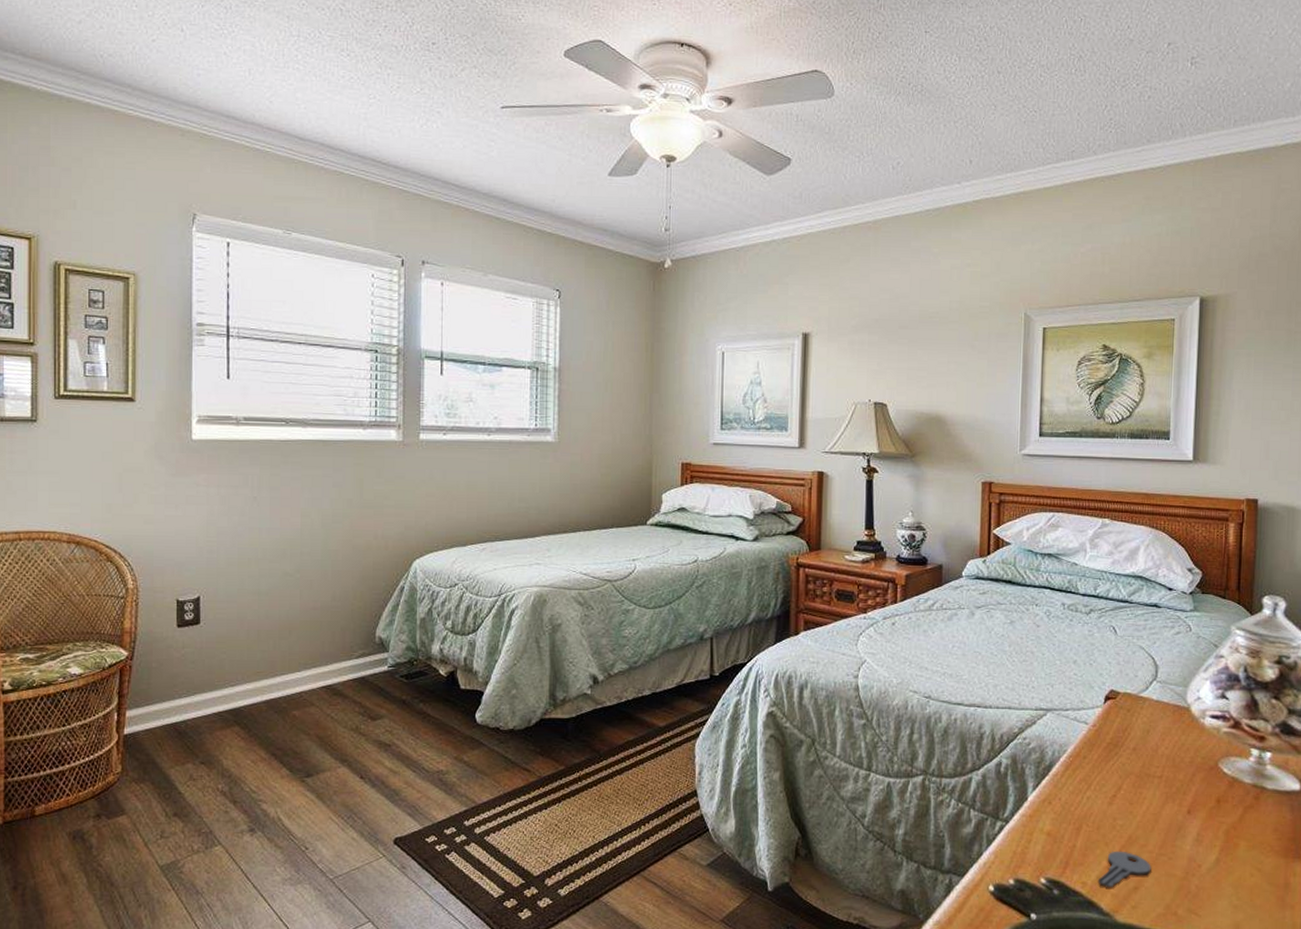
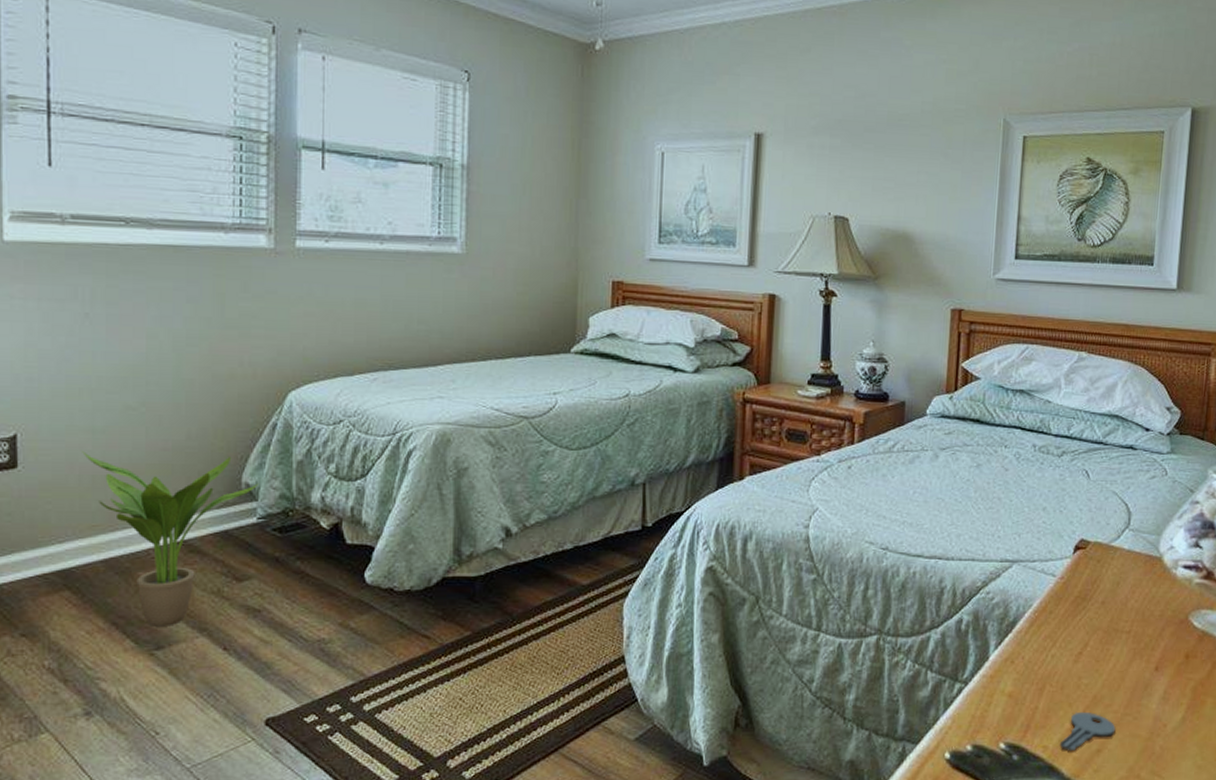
potted plant: none [250,610,390,757] -> present [82,451,259,626]

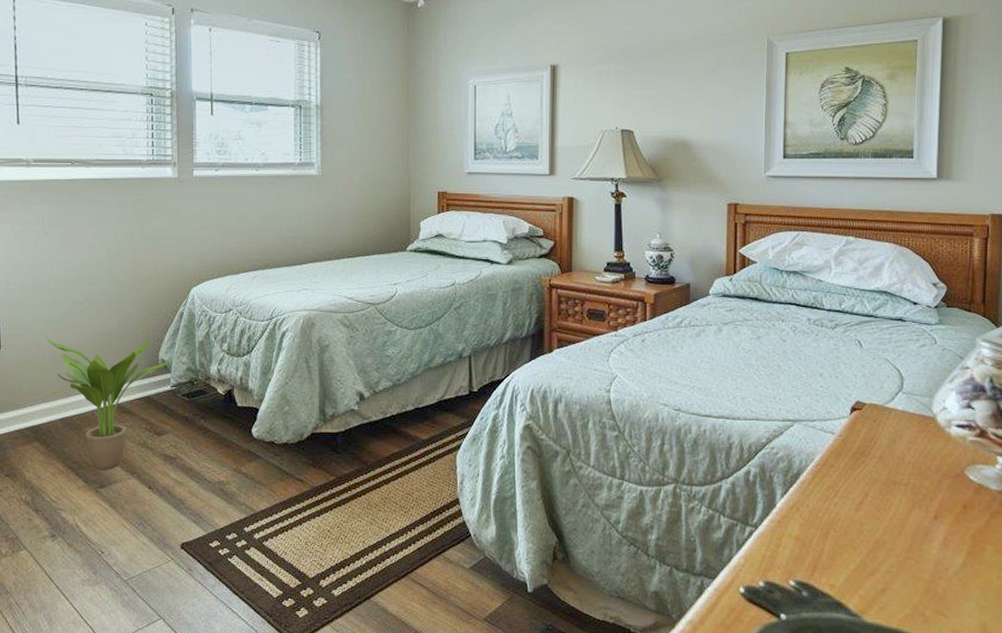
key: present [1059,711,1116,752] -> none [845,554,899,590]

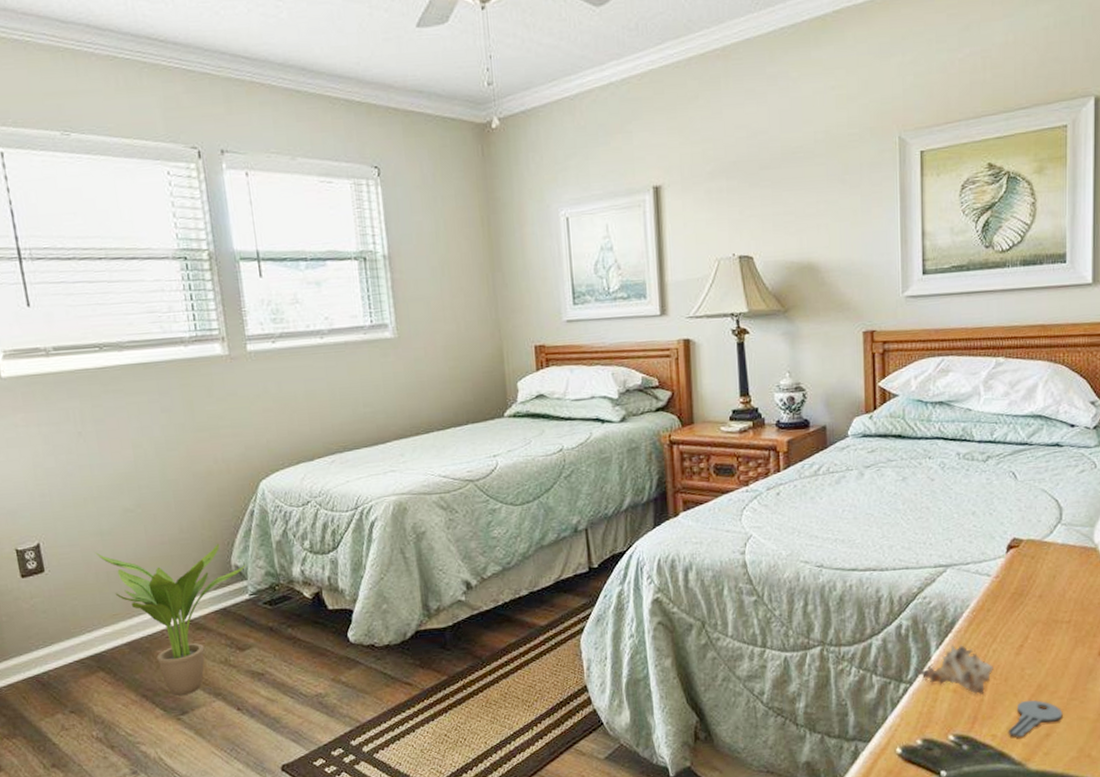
seashell: none [759,494,834,545] -> present [913,644,993,695]
key: none [845,554,899,590] -> present [1008,700,1063,738]

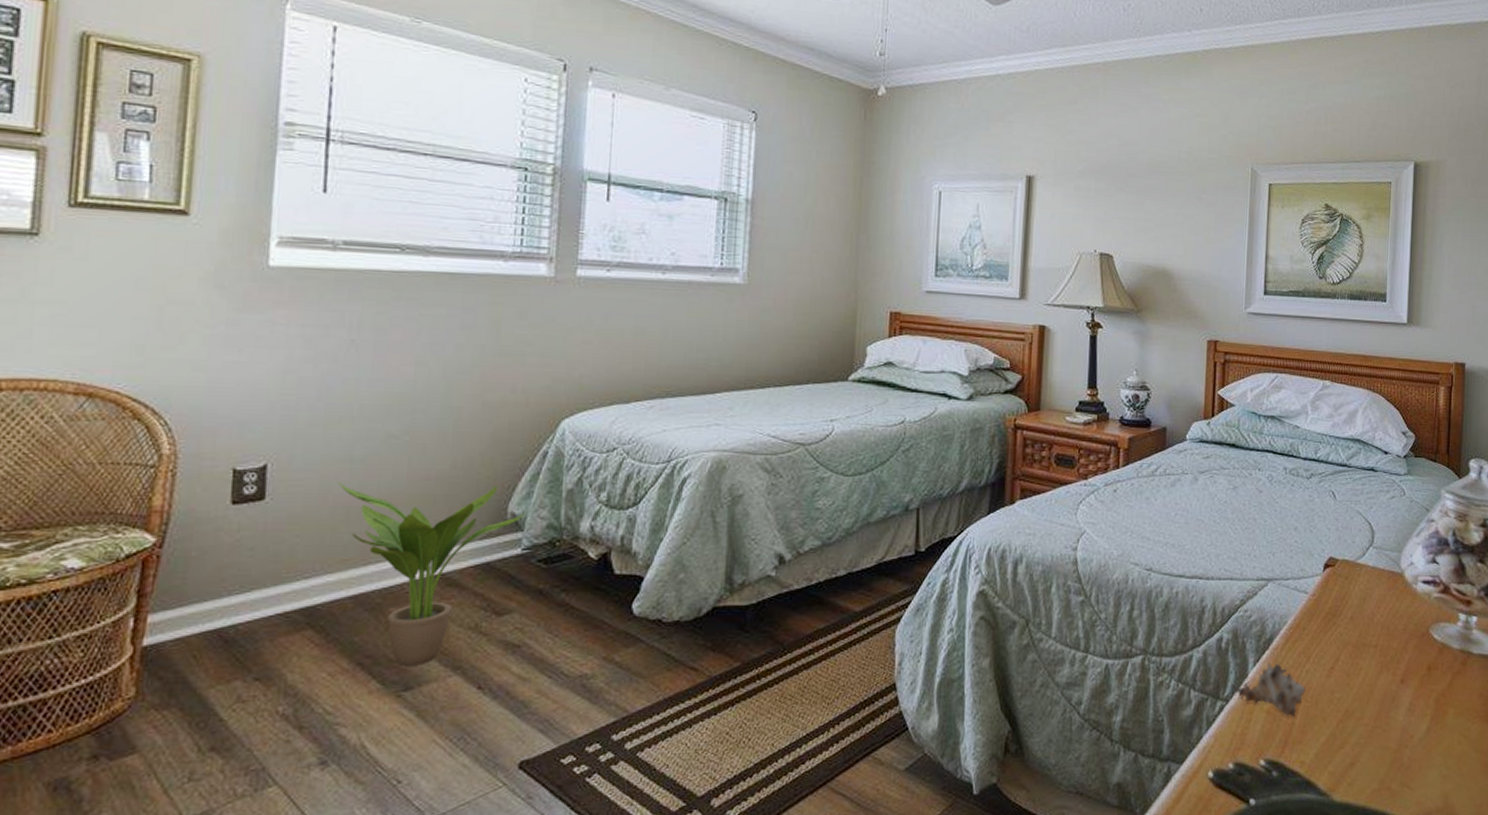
key: present [1008,700,1063,738] -> none [1315,725,1367,766]

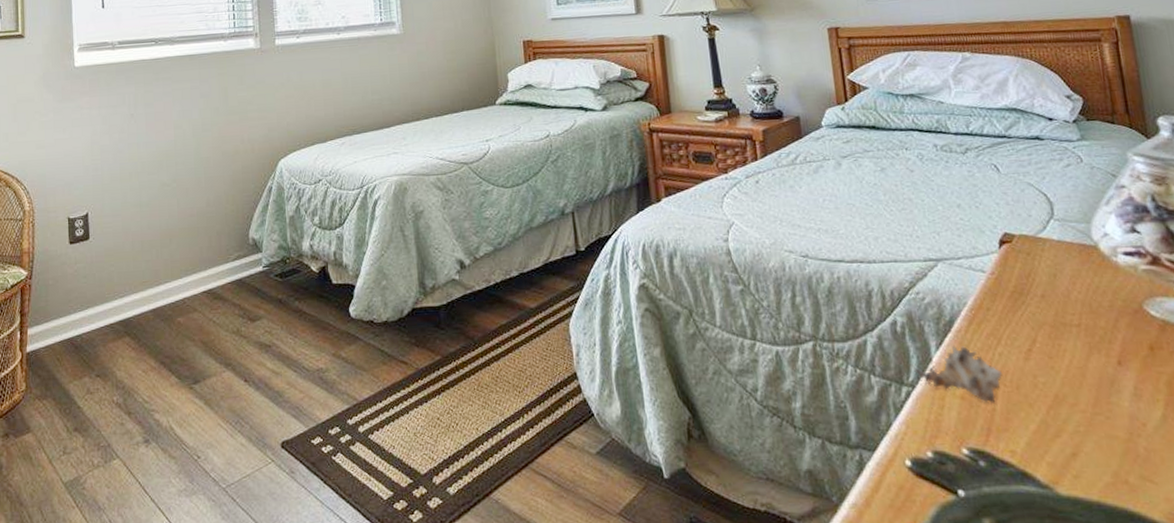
potted plant: present [337,482,526,666] -> none [133,218,262,364]

